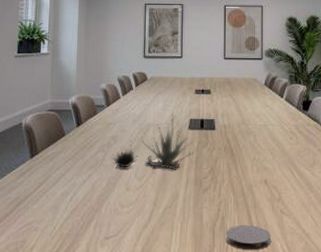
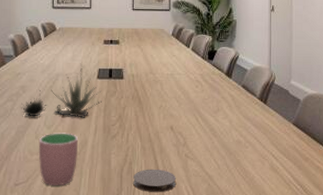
cup: none [129,185,170,241] -> present [38,133,79,186]

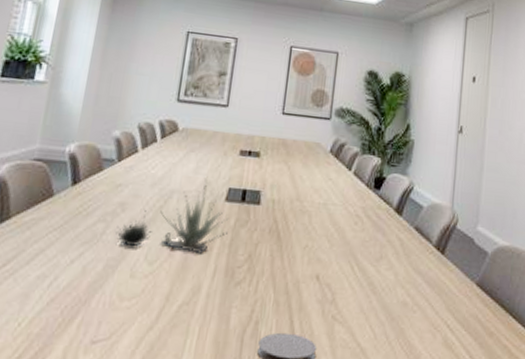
cup: present [38,133,79,186] -> none [129,271,189,349]

